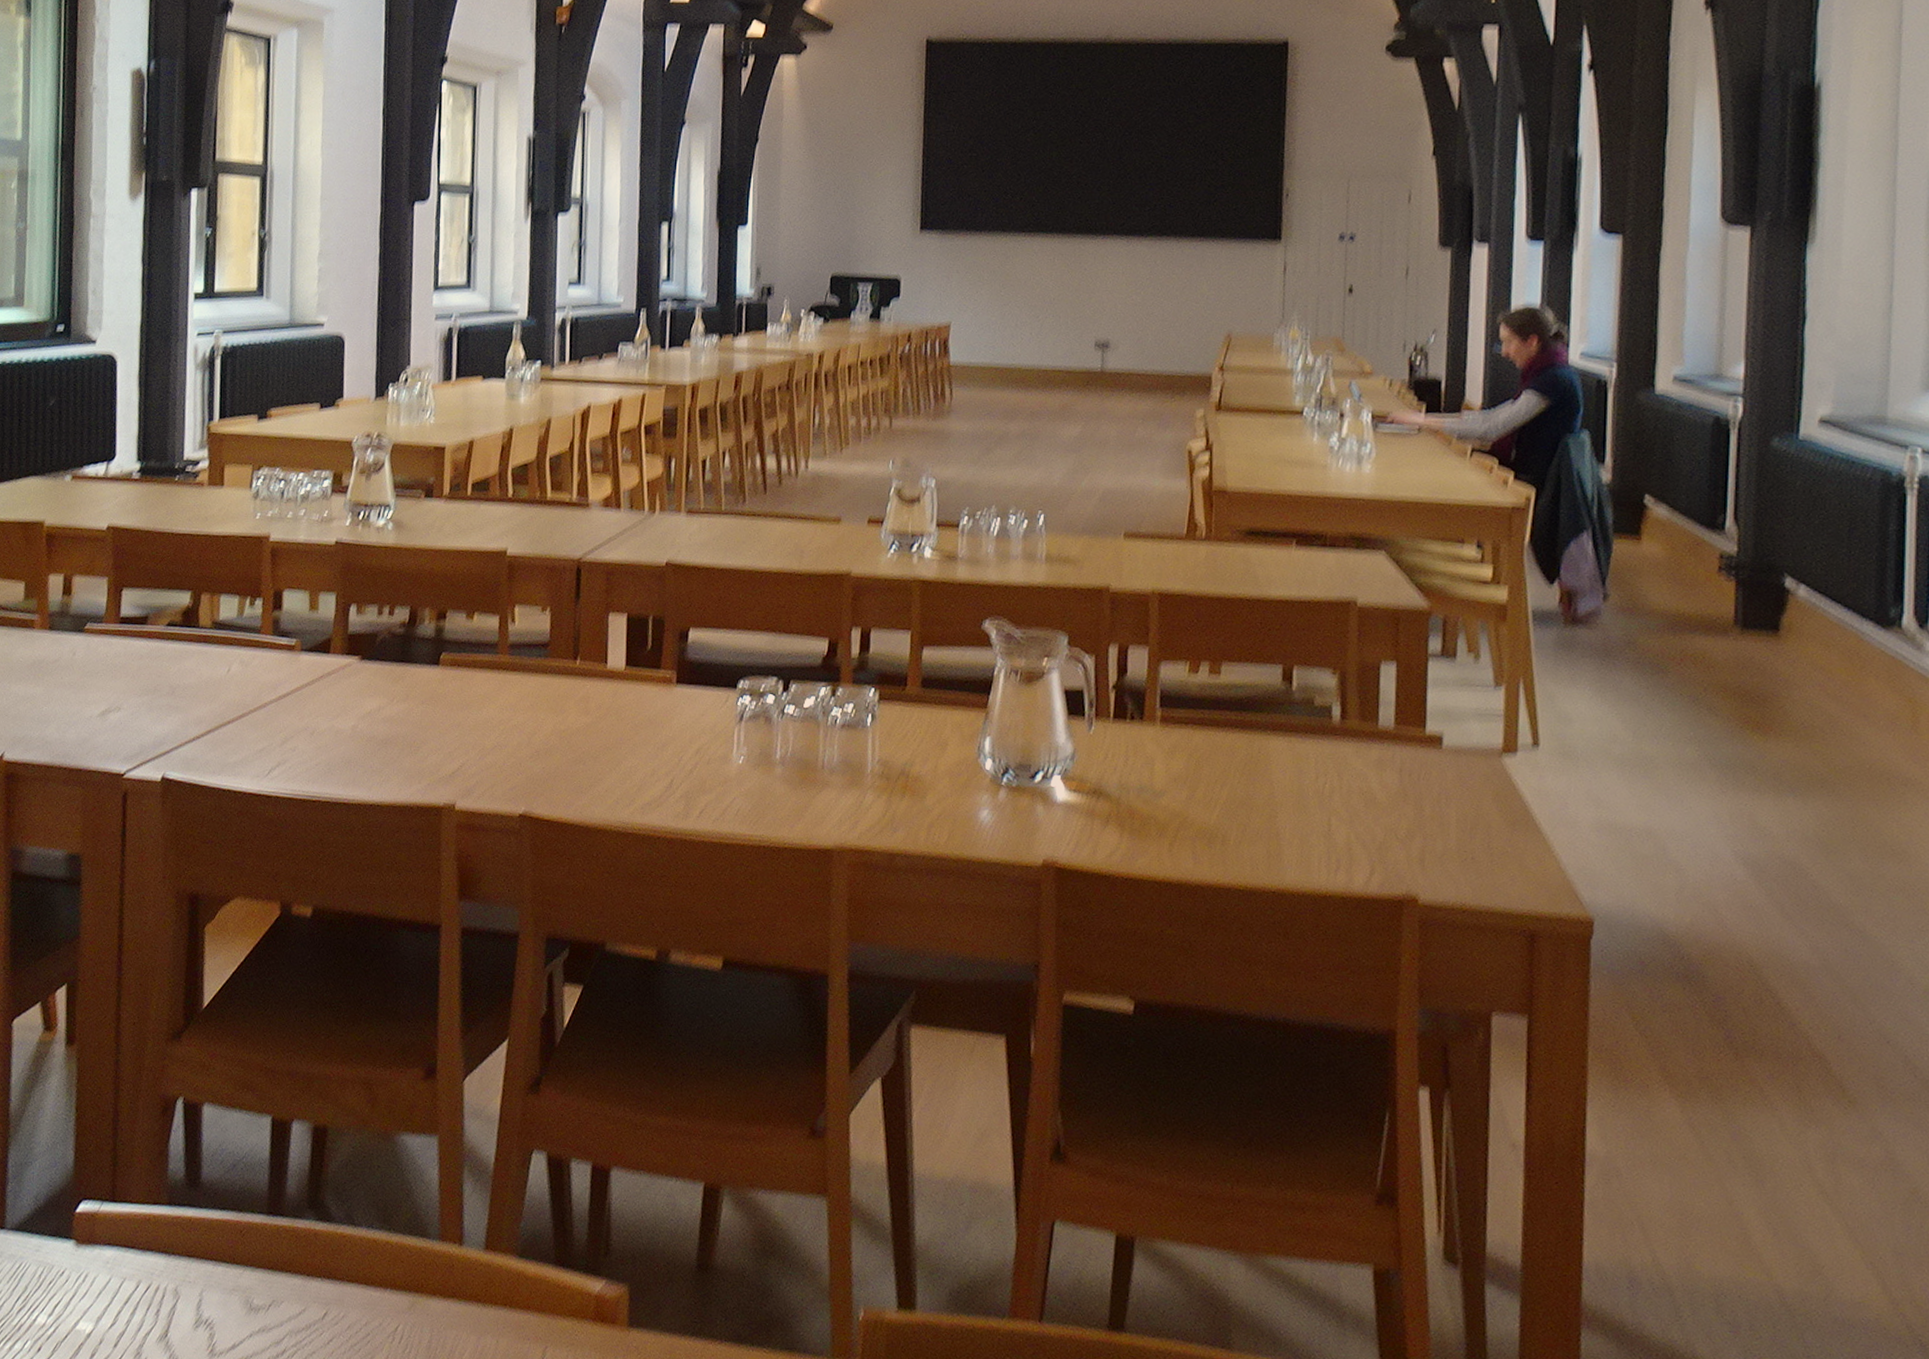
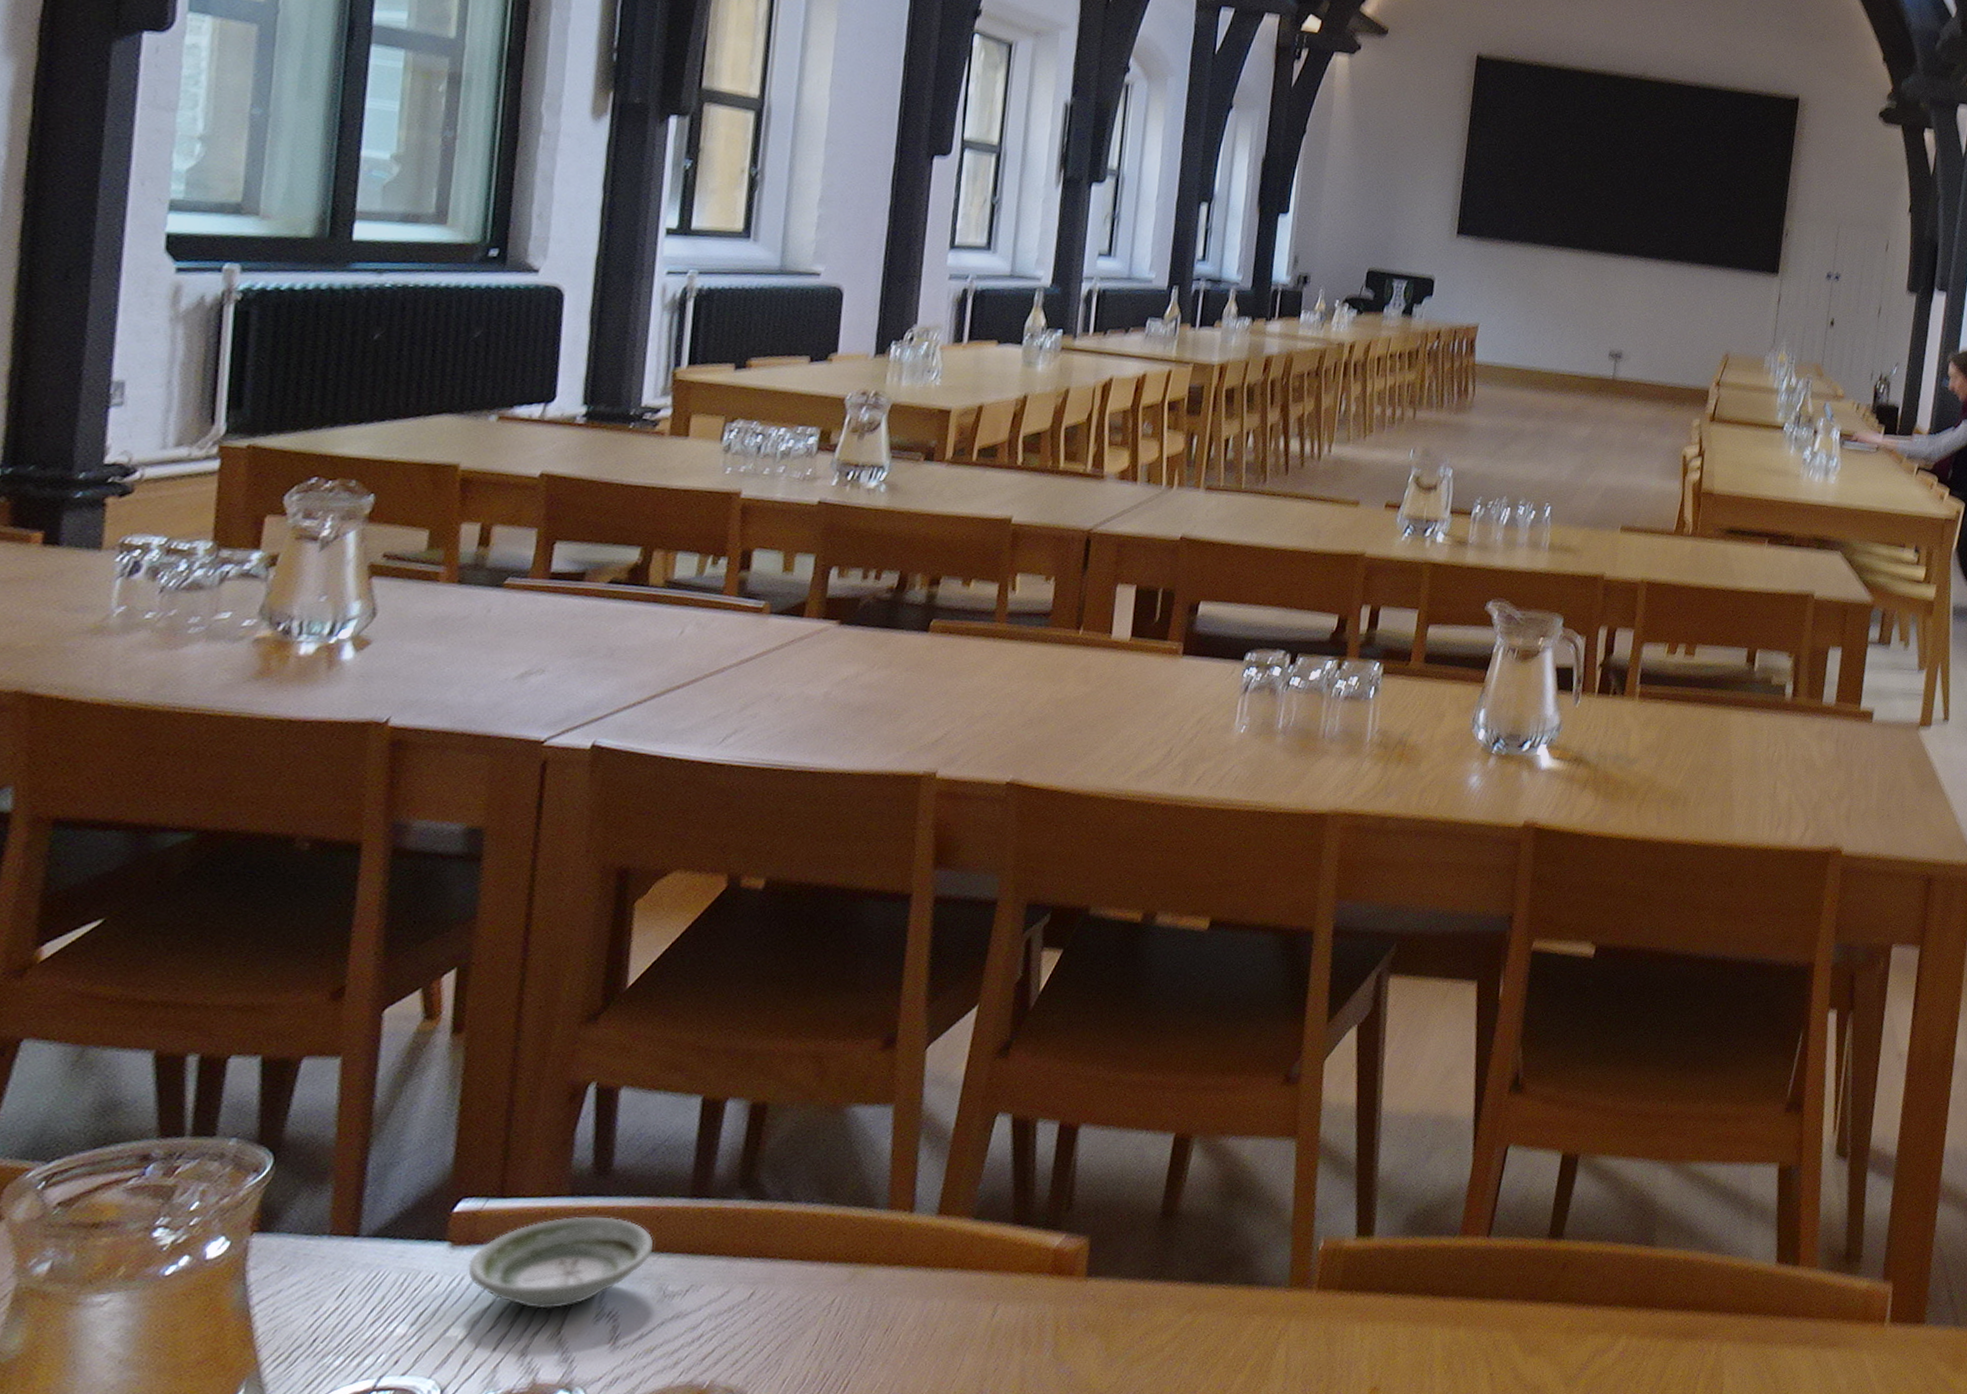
saucer: none [90,1224,238,1312] -> present [468,1216,653,1309]

